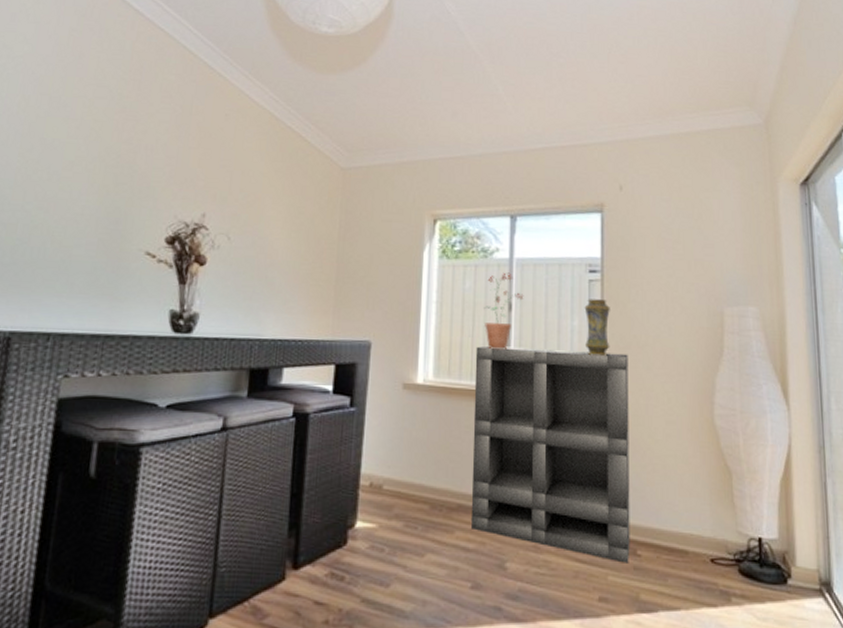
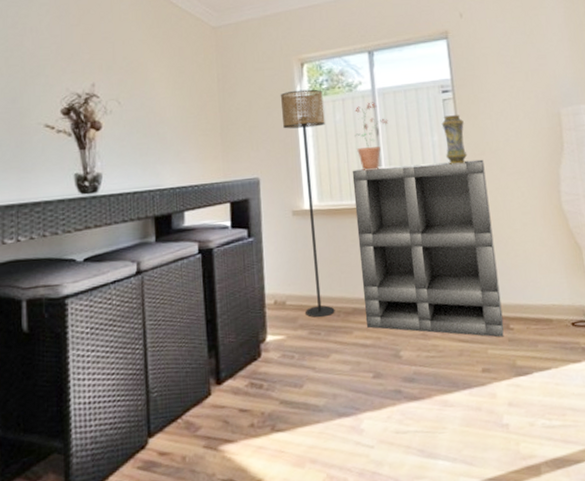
floor lamp: none [403,248,454,510] -> present [280,89,335,318]

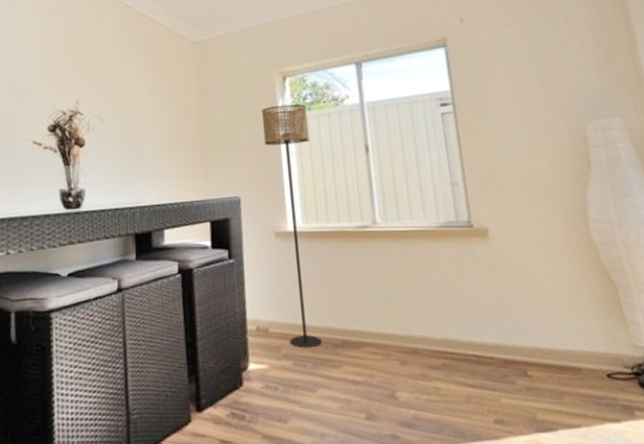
shelving unit: present [352,159,504,337] -> none [339,180,521,385]
potted plant: present [354,102,389,170] -> none [341,116,380,191]
vase: present [441,115,468,164] -> none [440,130,472,185]

